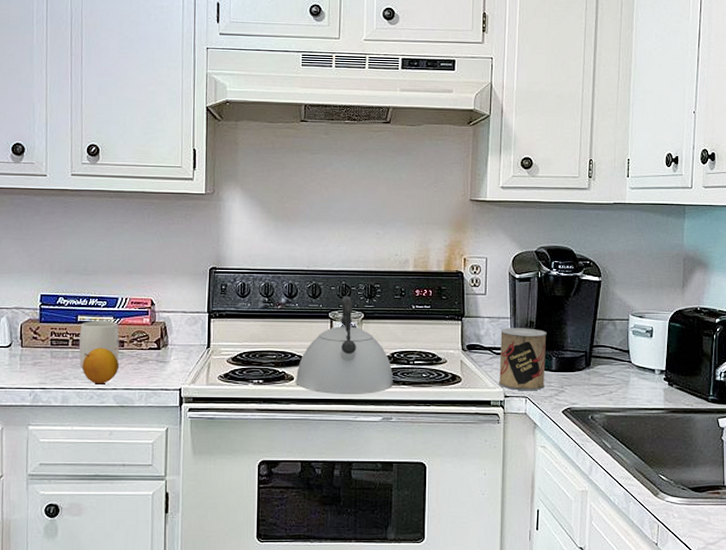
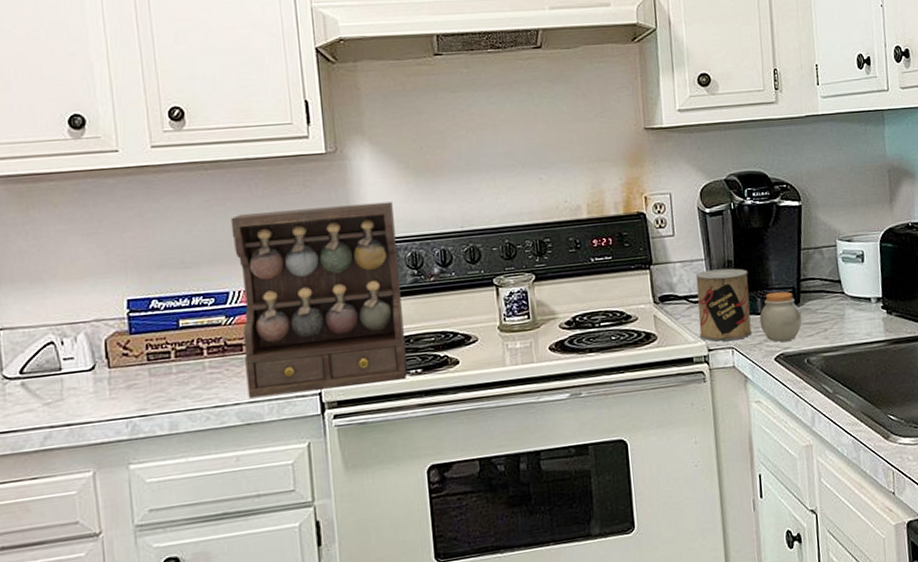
mug: present [78,321,119,367] -> none [183,321,238,383]
fruit: present [82,347,119,384] -> none [191,355,239,402]
spice rack: none [124,237,254,388] -> present [230,201,408,399]
kettle: present [295,296,394,395] -> none [461,256,579,375]
jar: none [553,353,591,397] -> present [759,291,802,342]

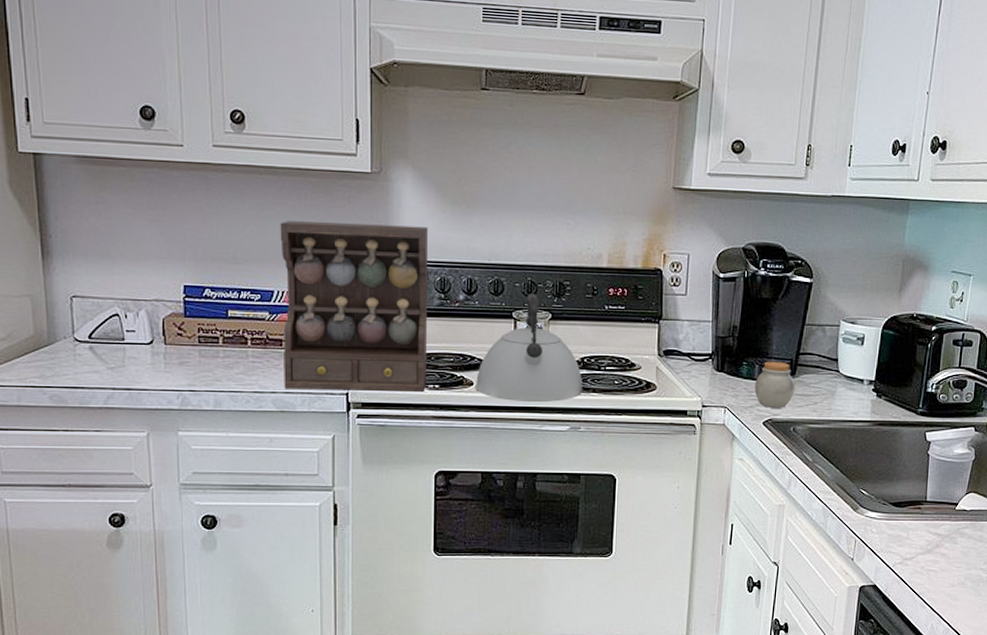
kettle: none [461,256,579,375] -> present [475,294,583,403]
tin can: present [695,268,752,342] -> none [697,332,751,401]

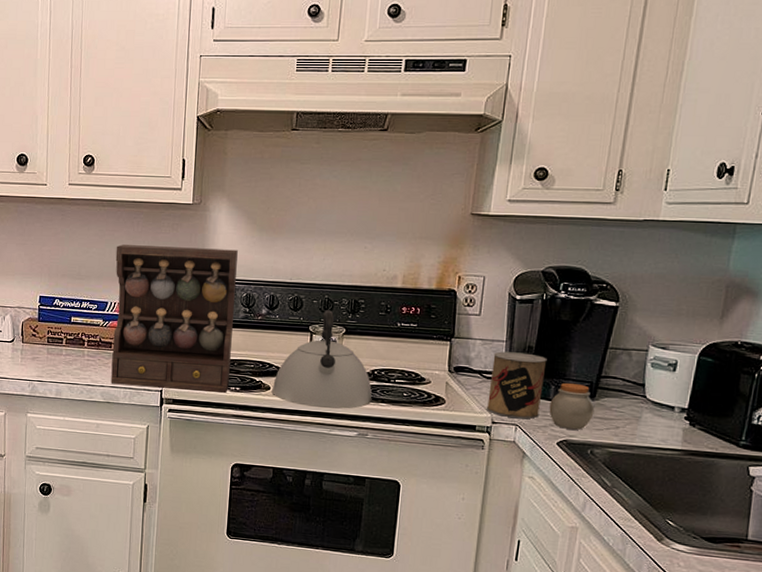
tin can: none [697,332,751,401] -> present [487,351,547,419]

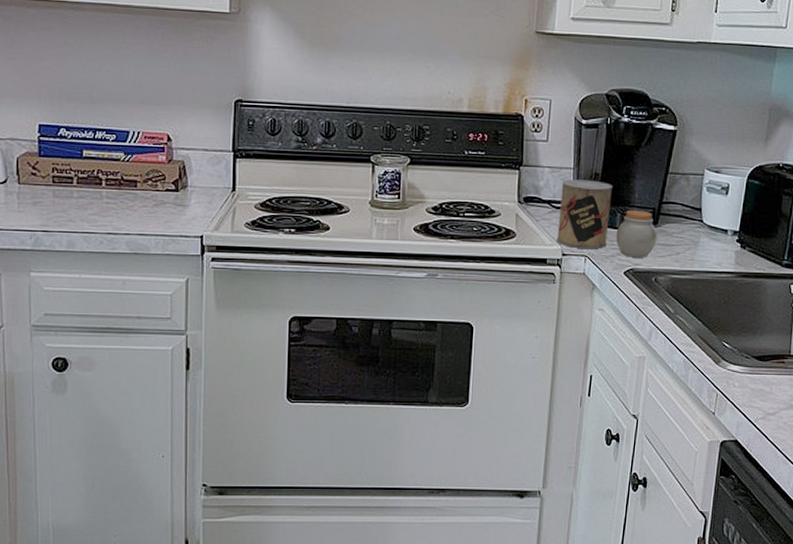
spice rack: present [111,244,238,394] -> none [136,60,286,237]
kettle: present [271,310,373,409] -> none [331,138,441,249]

